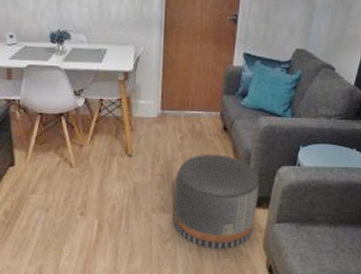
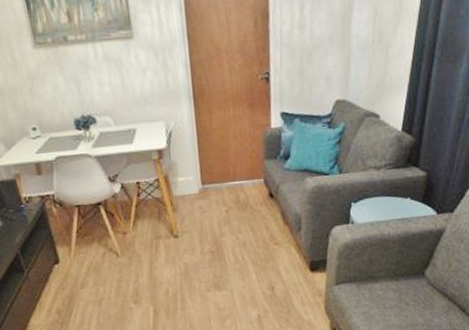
pouf: present [173,154,259,249] -> none [226,222,314,320]

